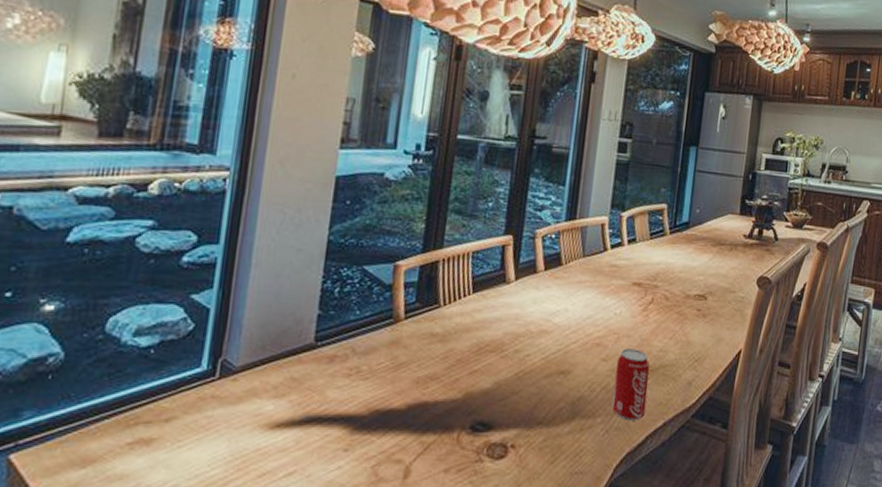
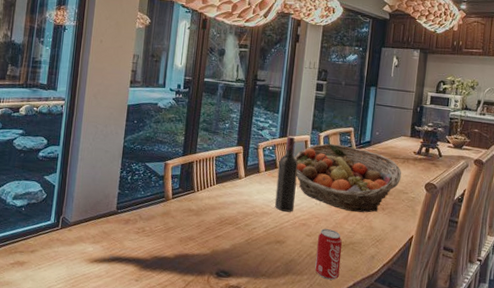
wine bottle: none [557,217,592,328] -> present [274,135,298,212]
fruit basket: none [585,227,729,322] -> present [294,143,402,213]

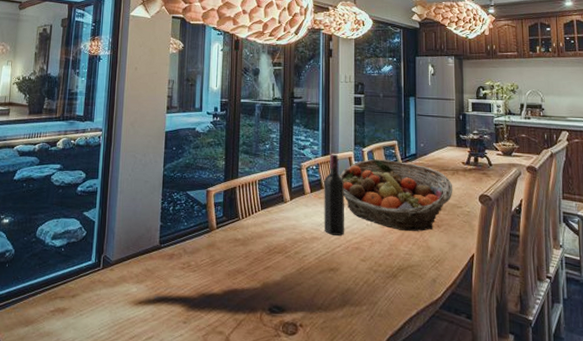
beverage can: present [315,228,342,280] -> none [373,252,401,310]

